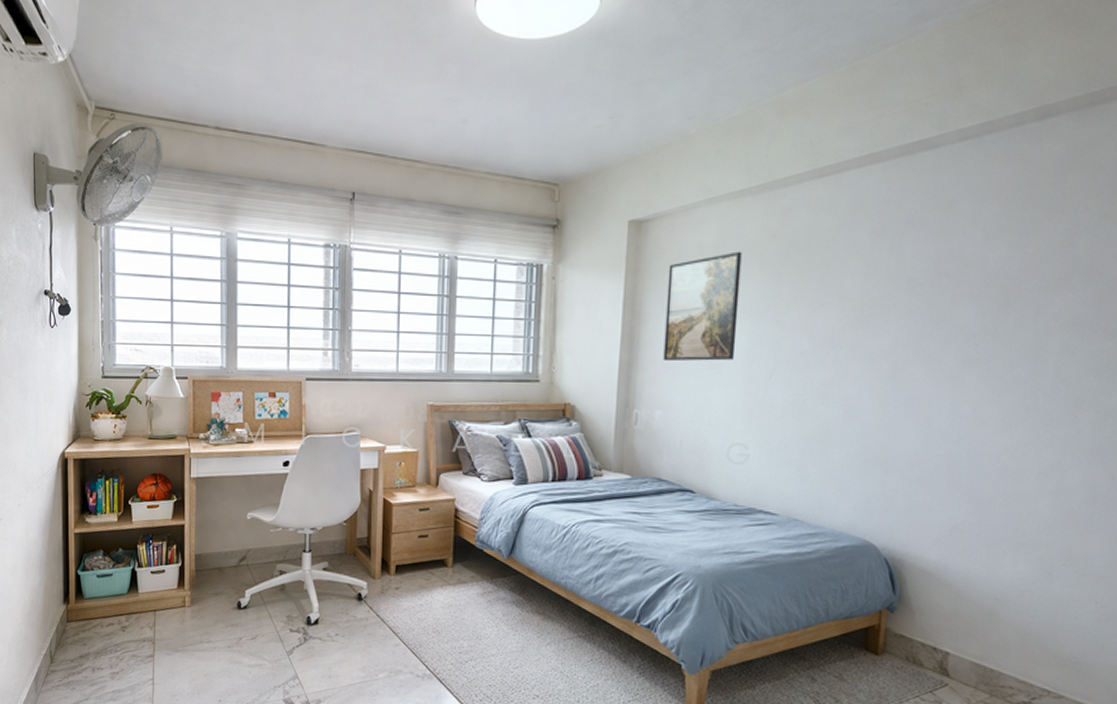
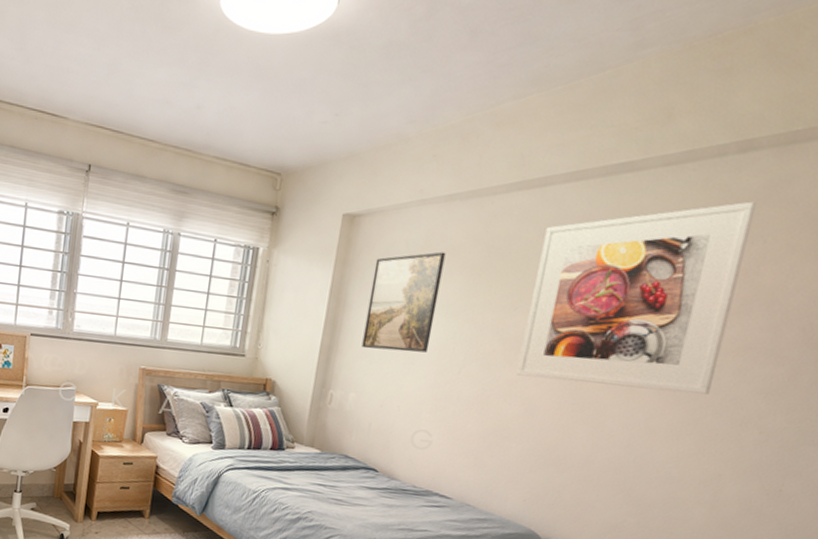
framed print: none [831,169,1063,378] -> present [516,201,757,394]

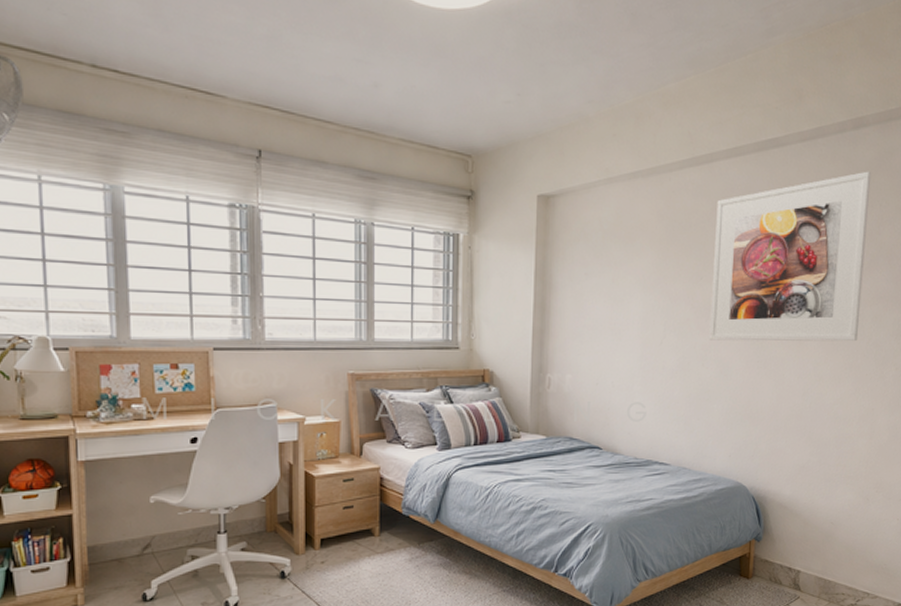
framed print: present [361,251,446,353] -> none [571,228,636,329]

